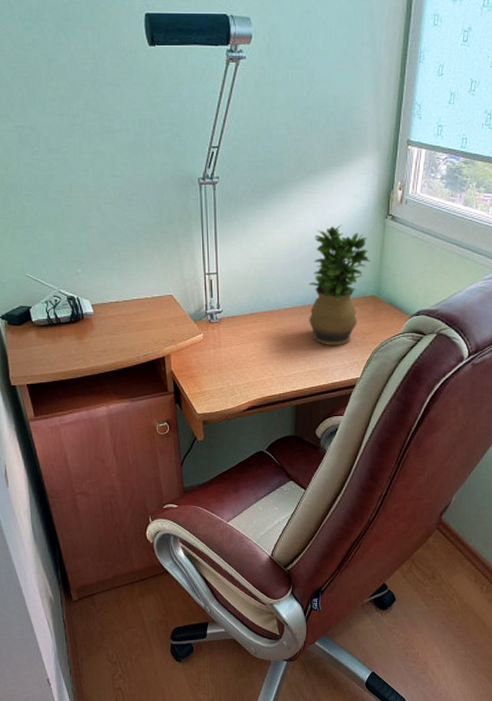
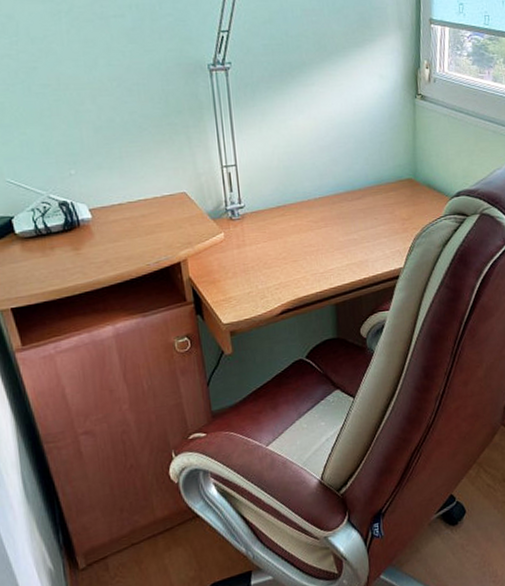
potted plant: present [309,225,371,345] -> none [339,107,404,235]

